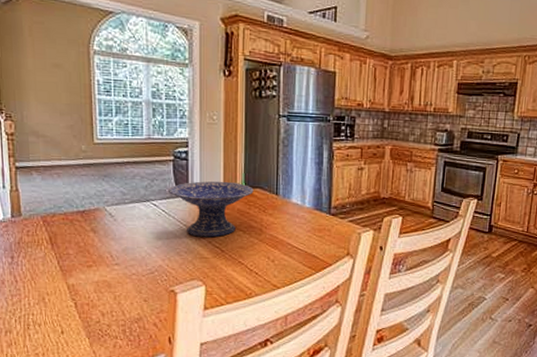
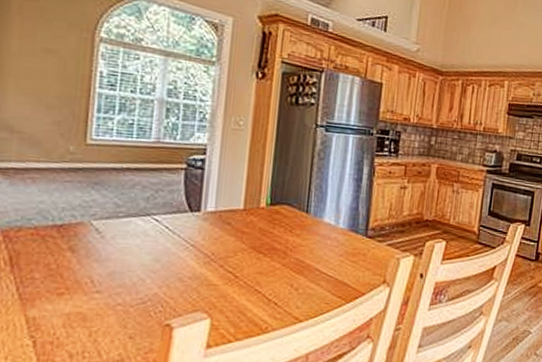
decorative bowl: present [167,181,254,238] -> none [175,194,280,261]

